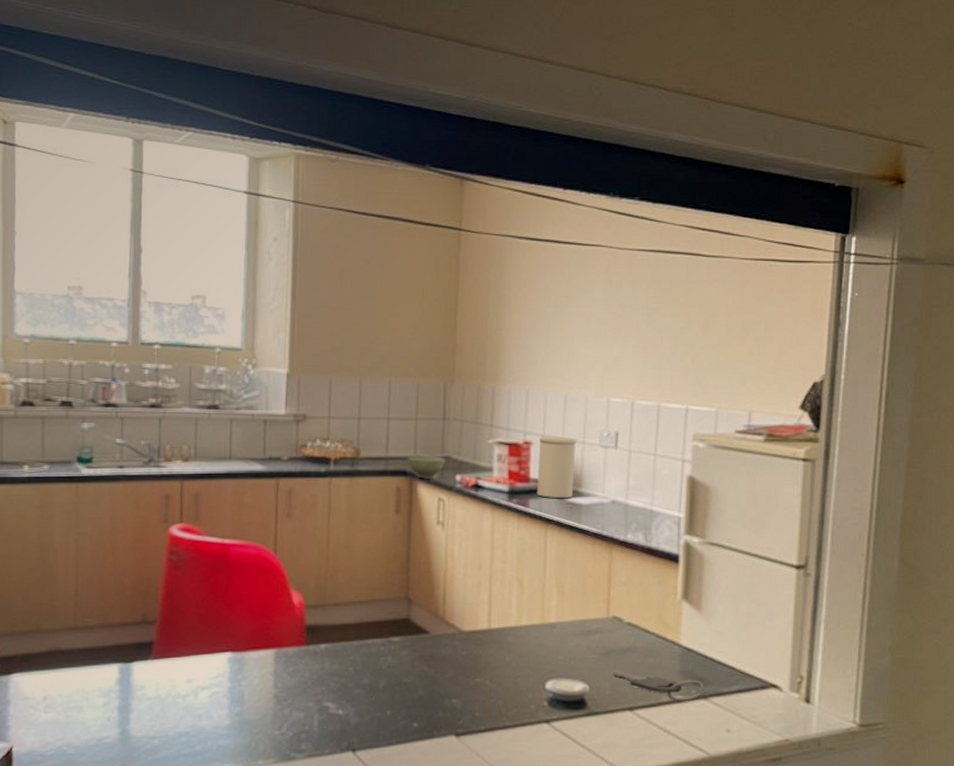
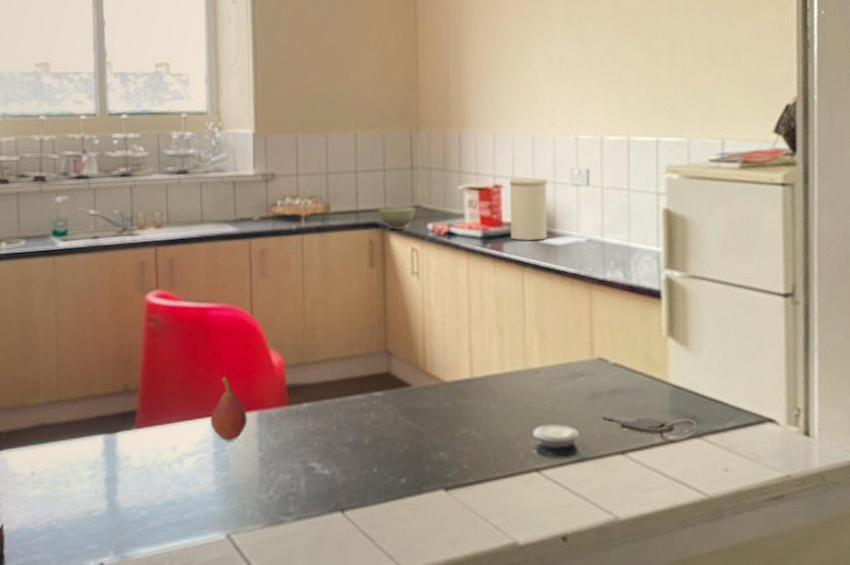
fruit: none [227,613,265,676] -> present [210,377,248,440]

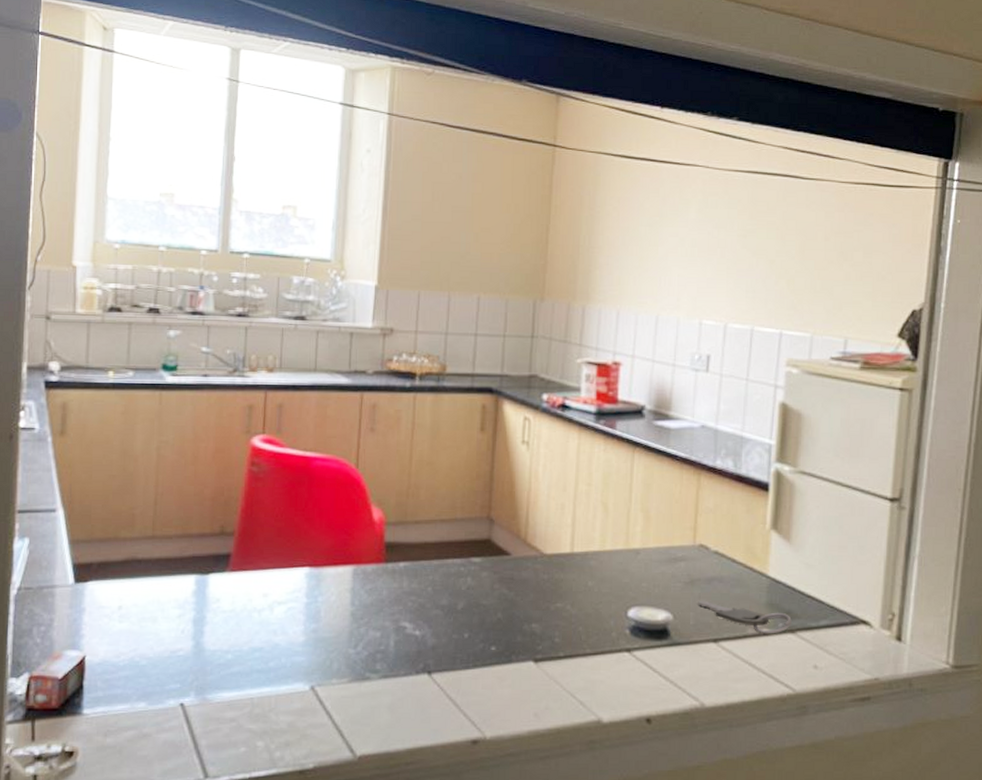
fruit: present [210,377,248,440] -> none [305,528,343,592]
bowl: present [378,206,417,230] -> none [494,373,534,398]
canister: present [509,177,548,241] -> none [624,357,667,421]

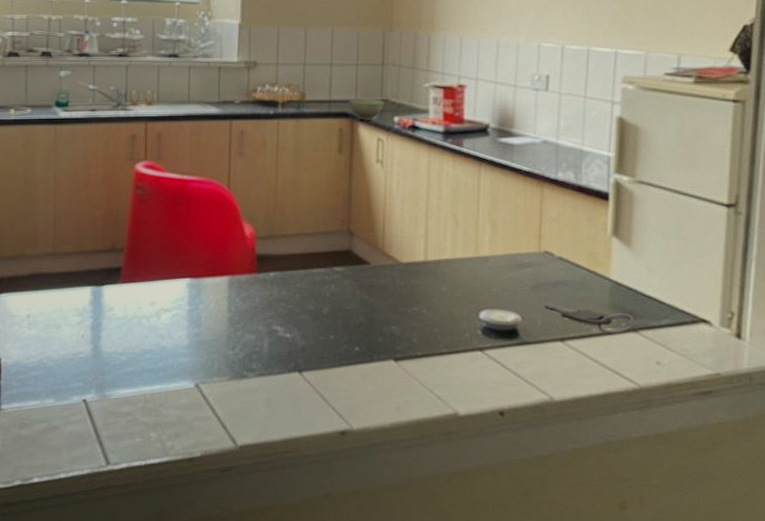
bowl: none [494,373,534,398] -> present [349,98,385,121]

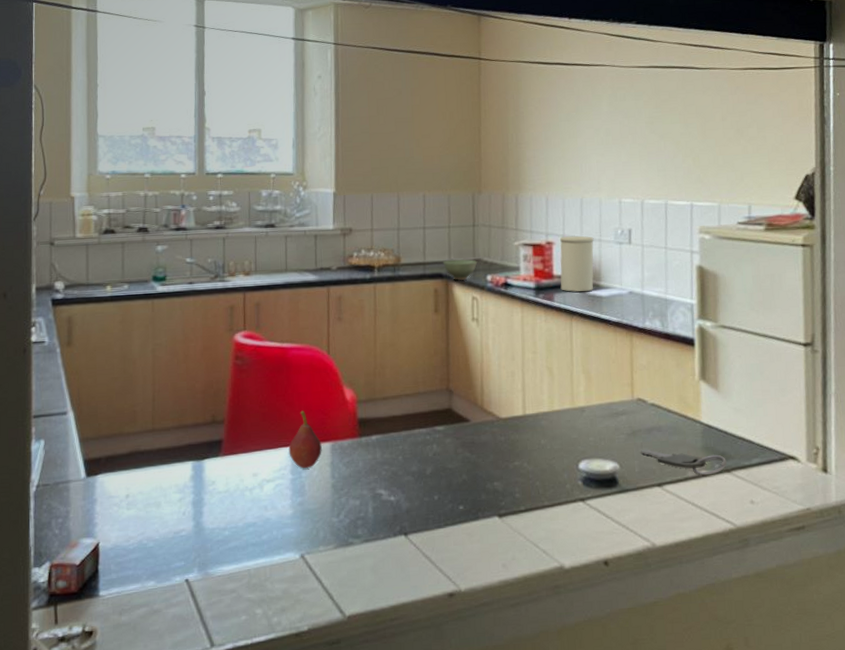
fruit: none [186,243,220,300] -> present [288,410,322,468]
canister: none [470,80,509,138] -> present [560,235,594,292]

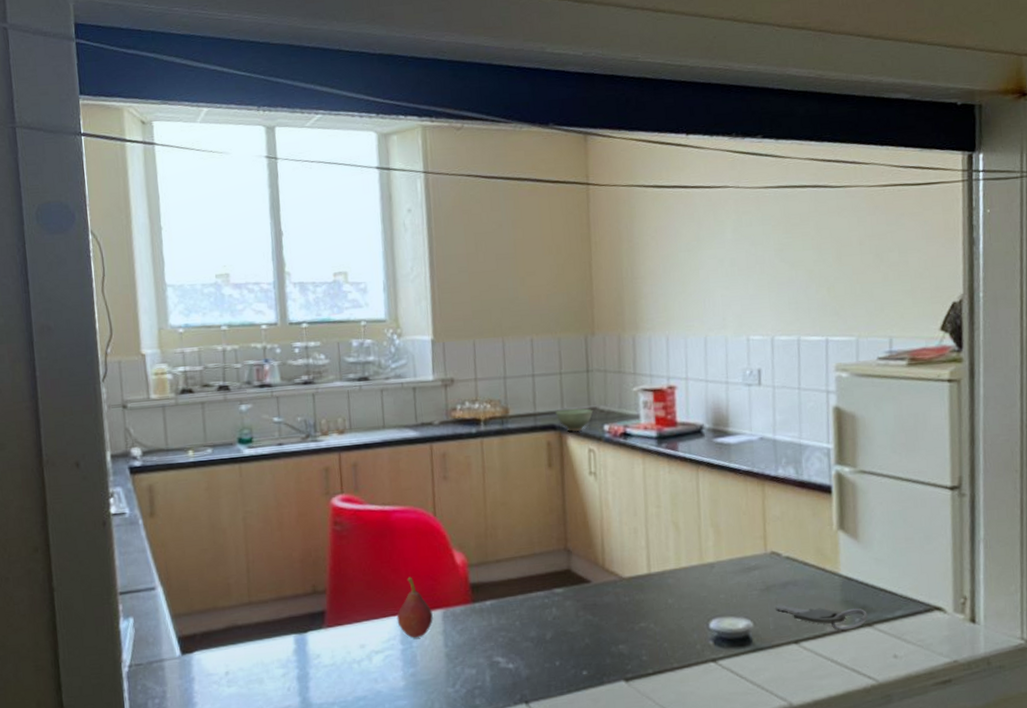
canister: present [560,235,594,292] -> none [683,378,721,440]

